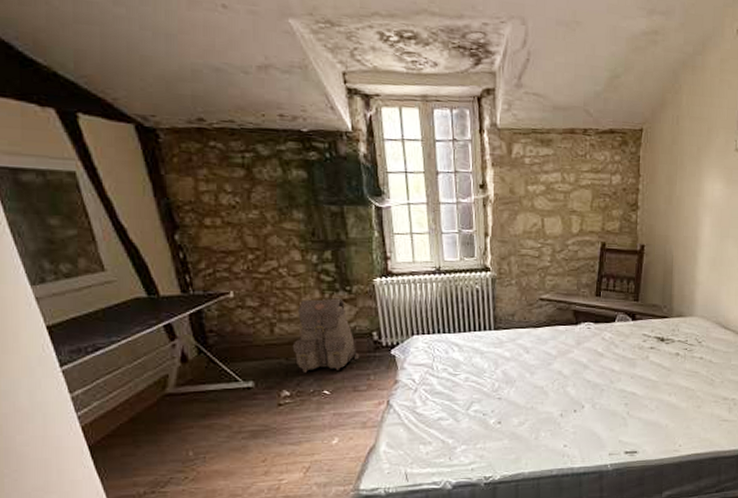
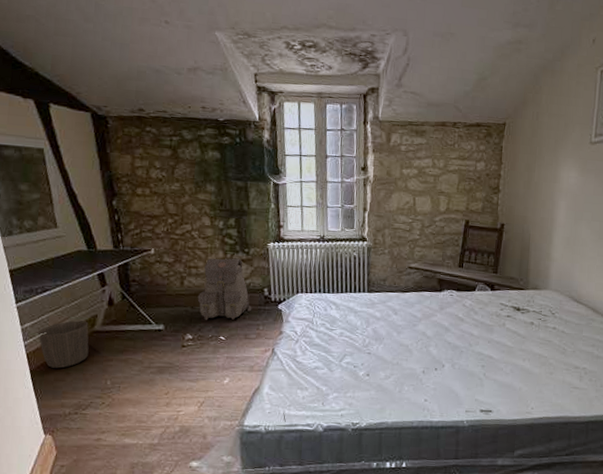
waste basket: none [92,383,162,441] -> present [37,320,89,369]

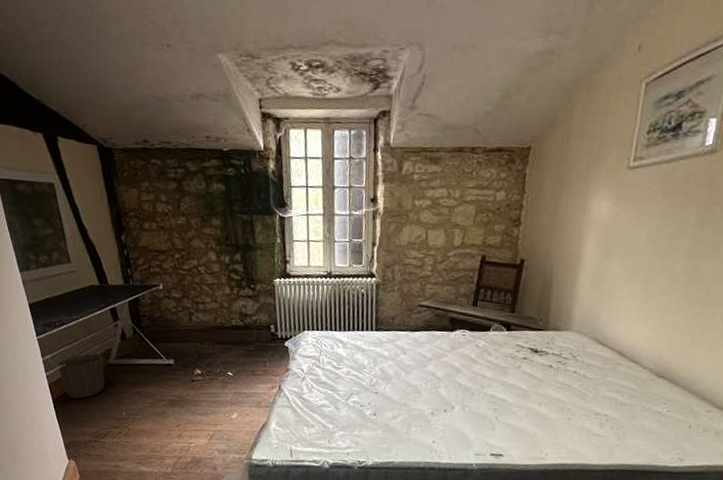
backpack: present [197,258,252,320] -> none [205,294,259,356]

